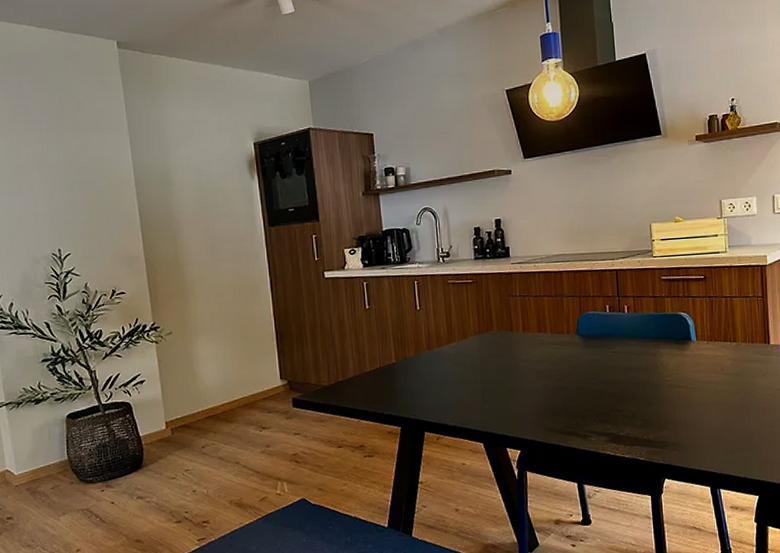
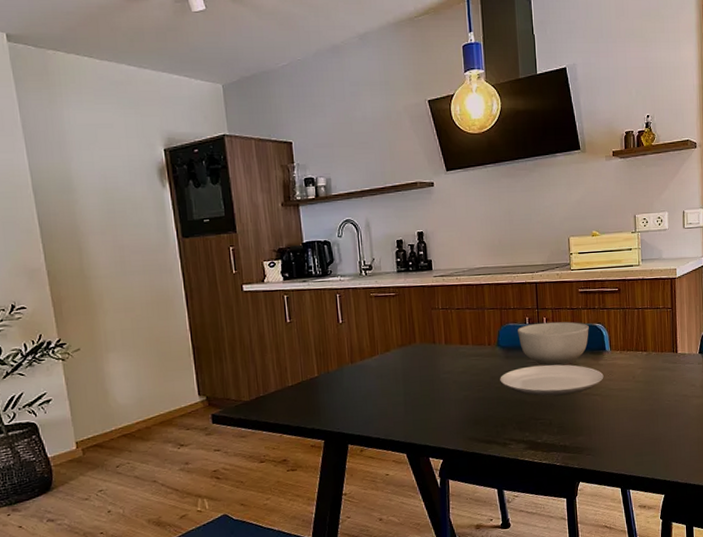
plate: none [579,354,690,387] -> present [500,364,604,396]
bowl: none [598,309,673,357] -> present [518,321,589,367]

